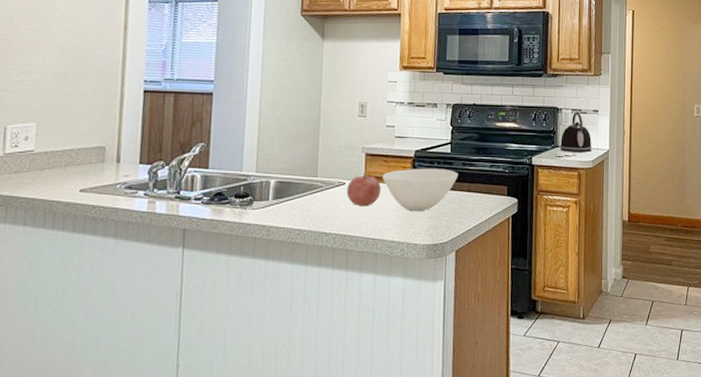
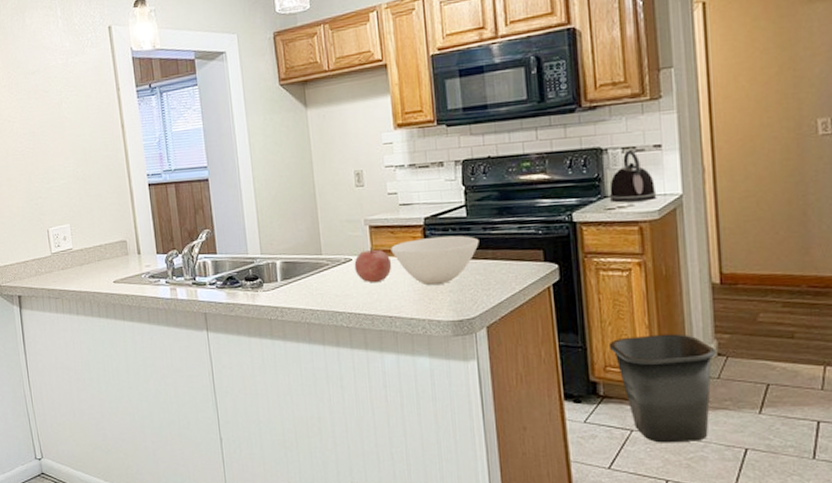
waste bin: none [549,260,621,352] -> present [610,333,716,443]

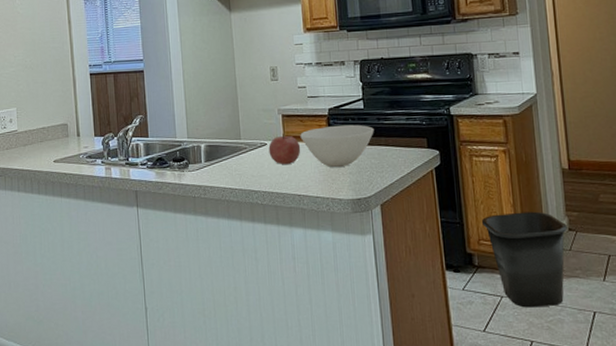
kettle: present [608,150,657,203] -> none [478,56,517,100]

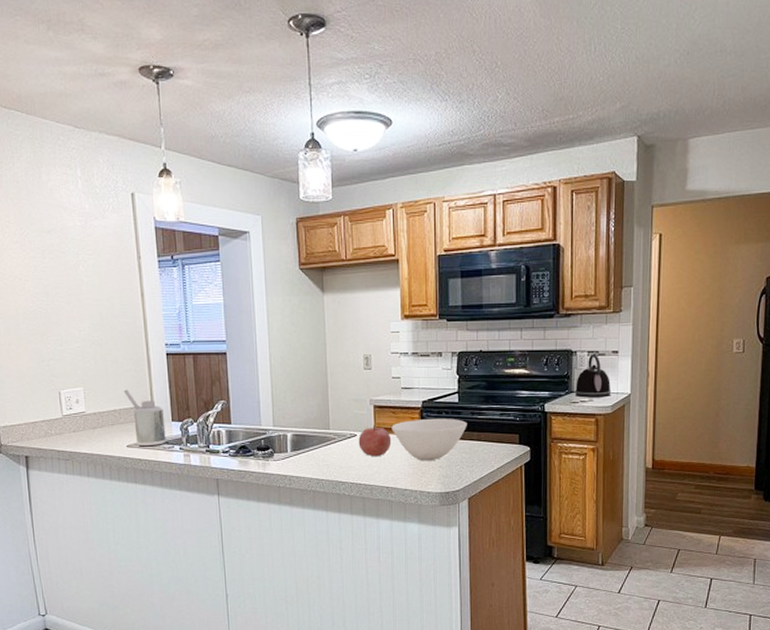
soap dispenser: none [51,108,89,162] -> present [123,389,166,447]
kettle: none [478,56,517,100] -> present [574,354,612,398]
waste bin: present [482,211,567,308] -> none [565,508,644,596]

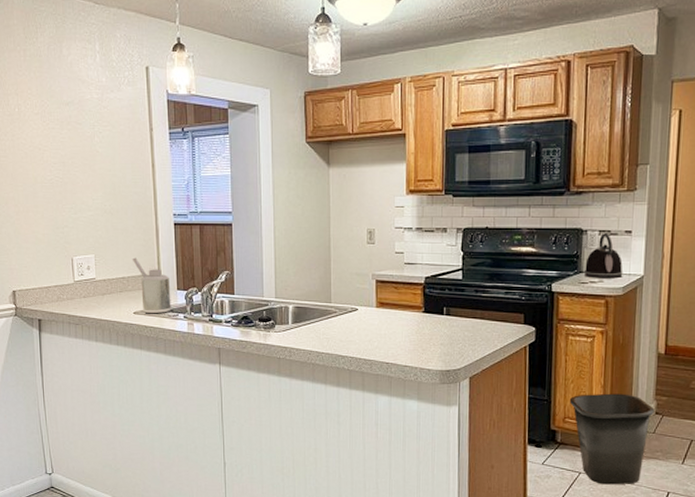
fruit: present [358,424,392,456] -> none [359,299,393,331]
bowl: present [391,418,467,461] -> none [393,295,471,338]
waste bin: none [565,508,644,596] -> present [570,393,654,485]

